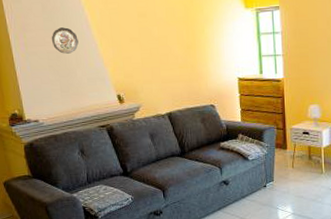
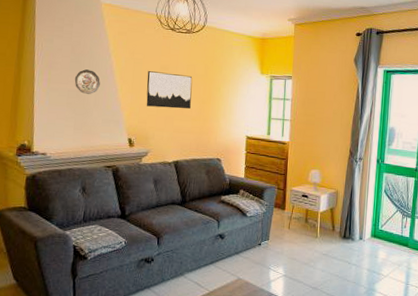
wall art: none [125,20,176,59] -> present [146,71,193,109]

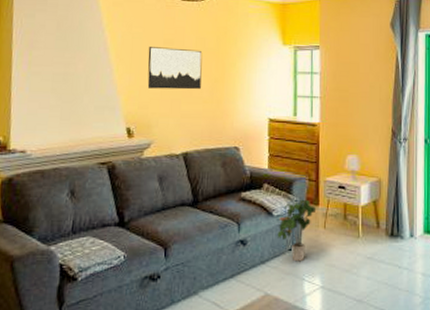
decorative plate: present [74,69,100,94] -> none [60,48,92,77]
potted plant: none [250,204,283,255] -> present [277,199,317,262]

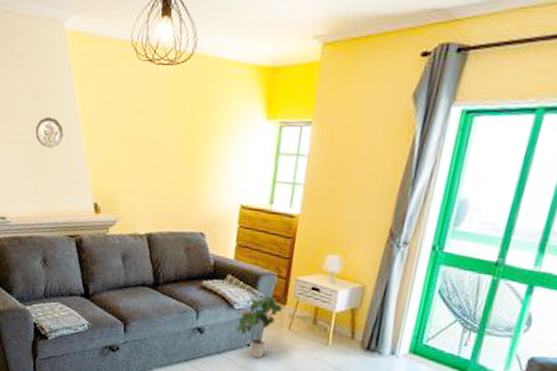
decorative plate: none [60,48,92,77] -> present [35,117,64,148]
wall art: present [147,47,203,90] -> none [115,118,174,168]

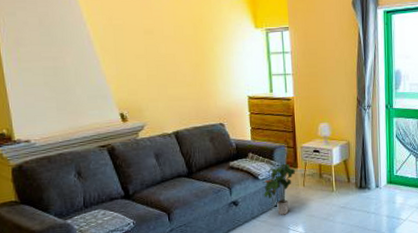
decorative plate: present [35,117,64,148] -> none [48,42,79,70]

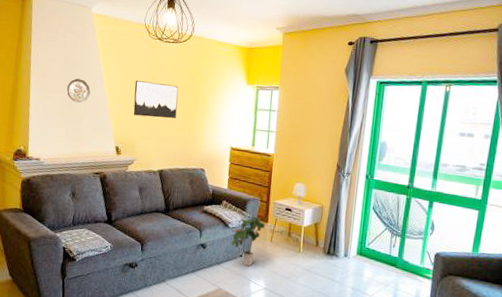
decorative plate: none [48,42,79,70] -> present [66,78,91,103]
wall art: none [130,37,184,76] -> present [133,80,179,119]

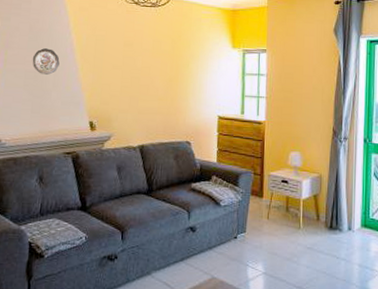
wall art: present [133,80,179,119] -> none [108,48,159,88]
potted plant: present [231,216,266,267] -> none [224,191,261,249]

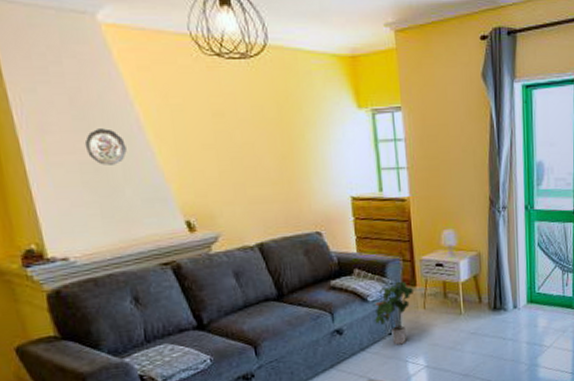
potted plant: none [224,191,261,249] -> present [375,281,414,345]

